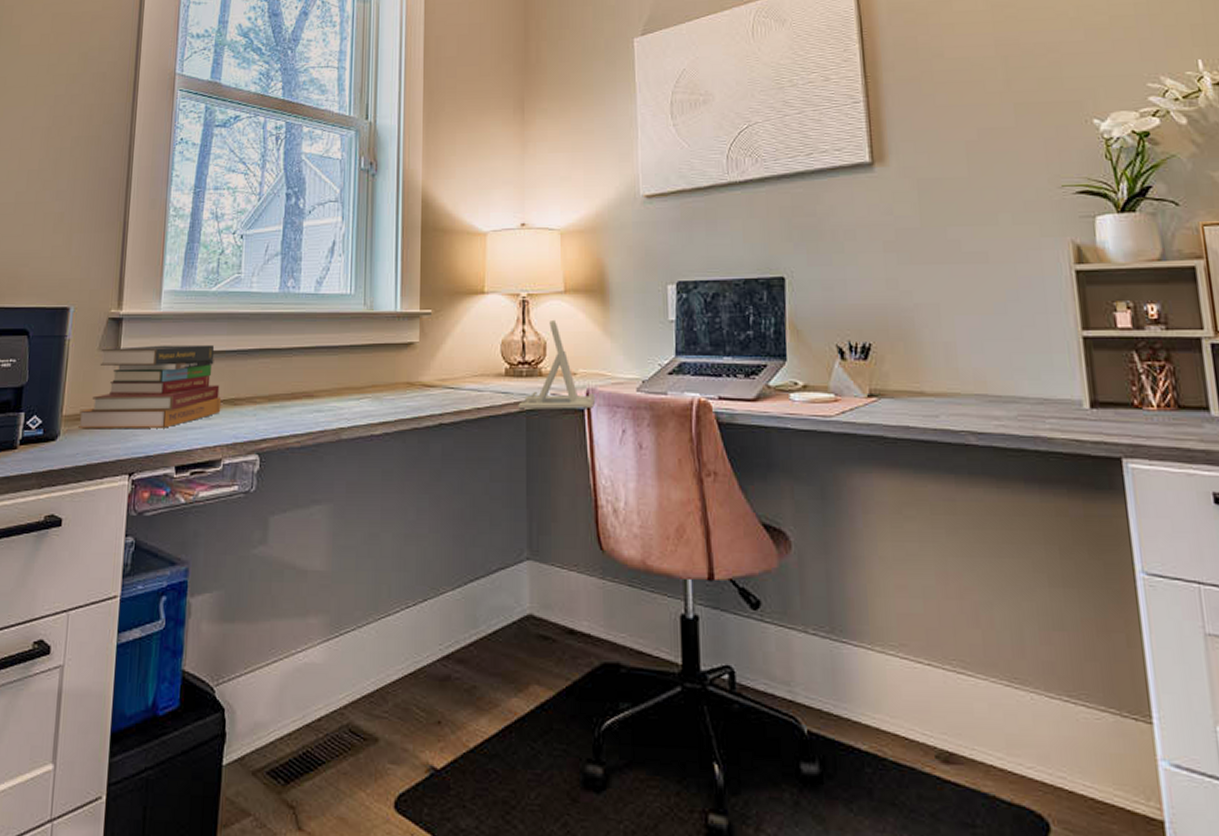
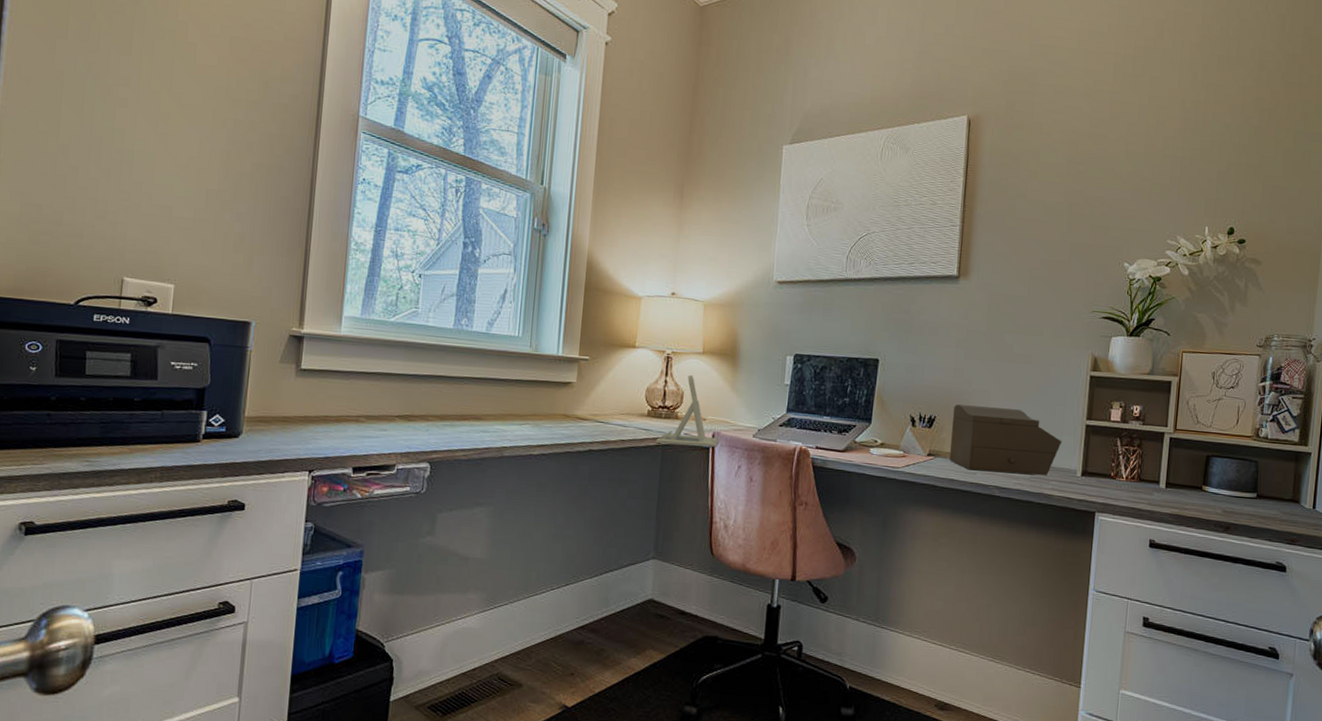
books: present [78,344,222,429] -> none [260,361,397,435]
sewing box: none [892,325,1054,412] -> present [950,404,1062,476]

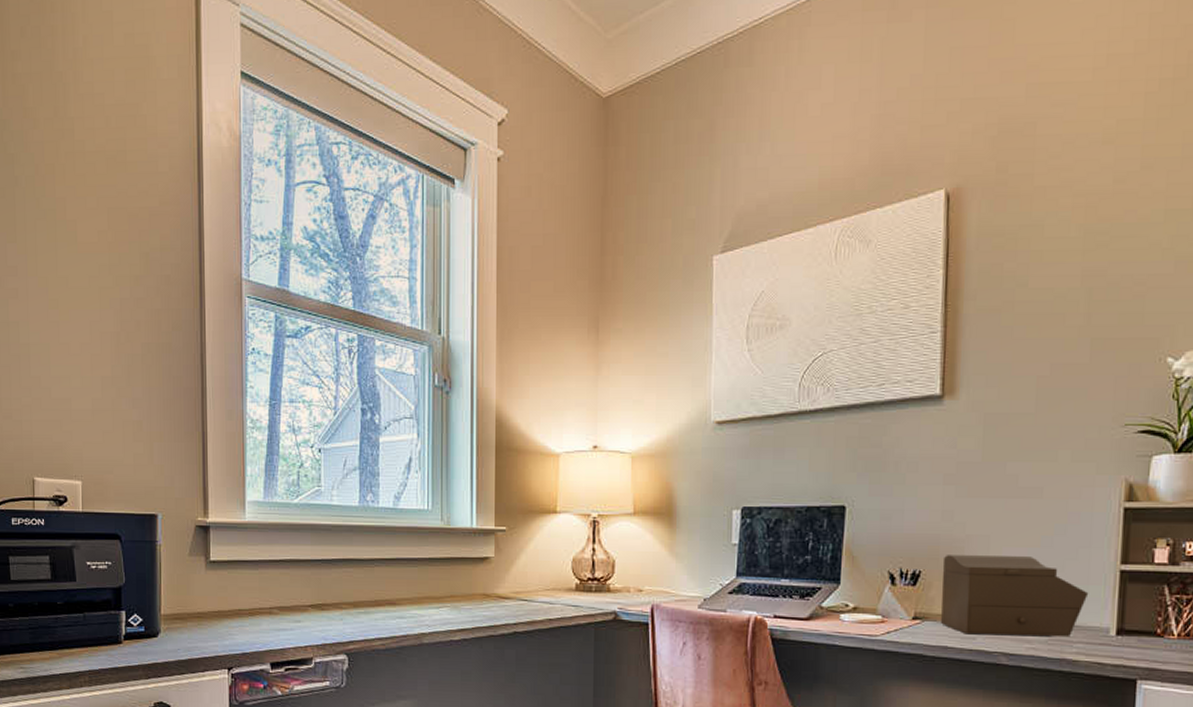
phone stand: present [656,374,720,447] -> none [587,539,660,623]

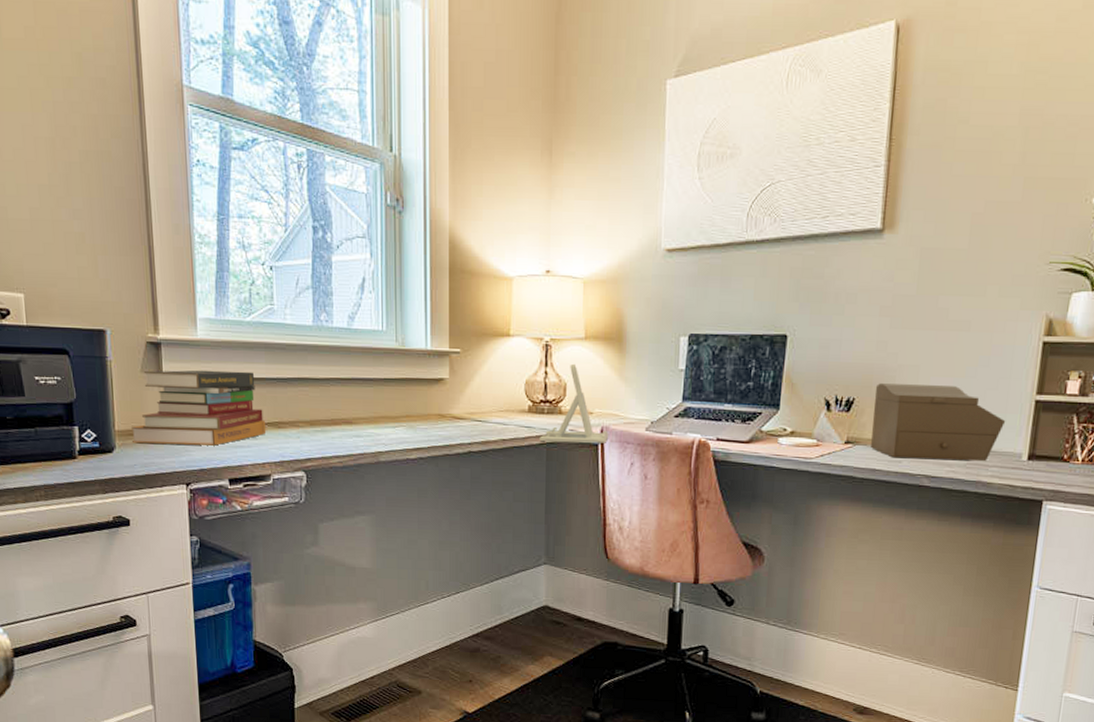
books: none [177,552,310,629] -> present [131,370,267,446]
phone stand: none [587,539,660,623] -> present [540,363,609,444]

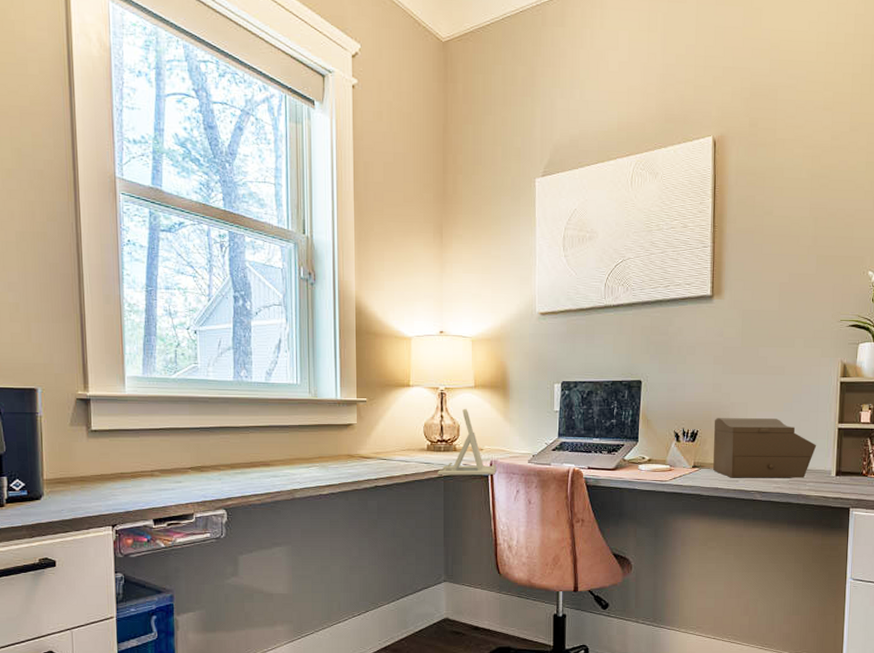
books: present [131,370,267,446] -> none [60,422,190,491]

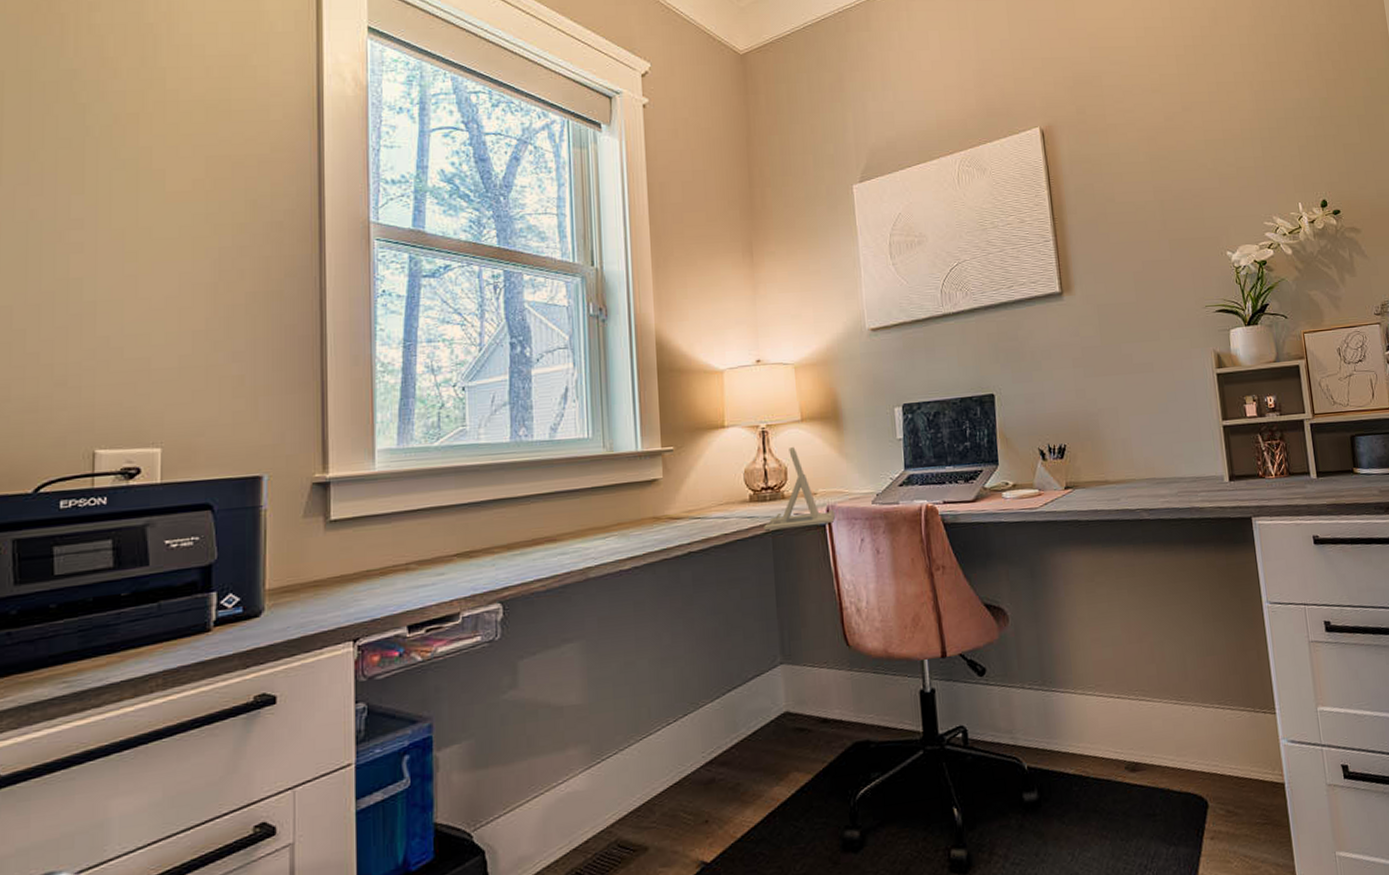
sewing box: present [713,418,817,478] -> none [1082,422,1203,497]

